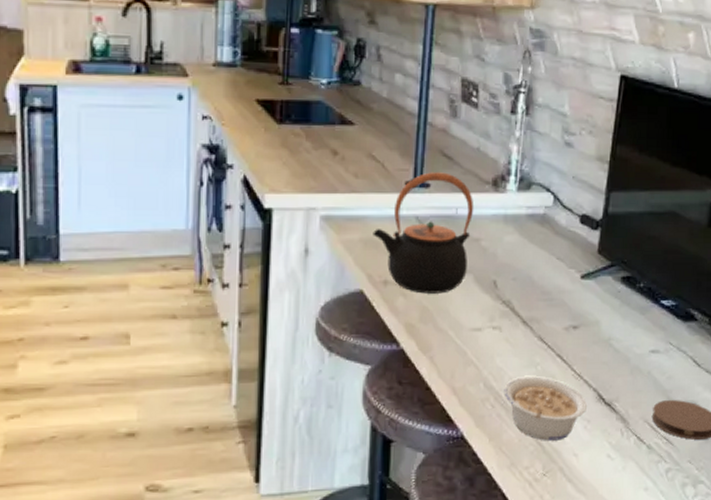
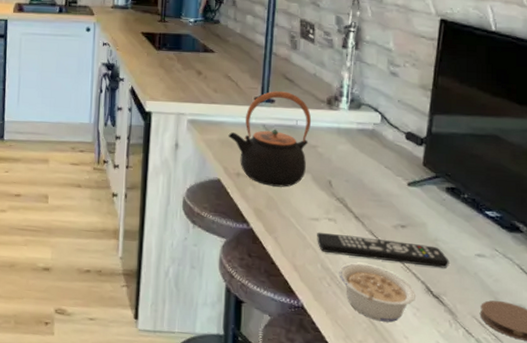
remote control: none [479,344,623,371] -> present [317,232,449,268]

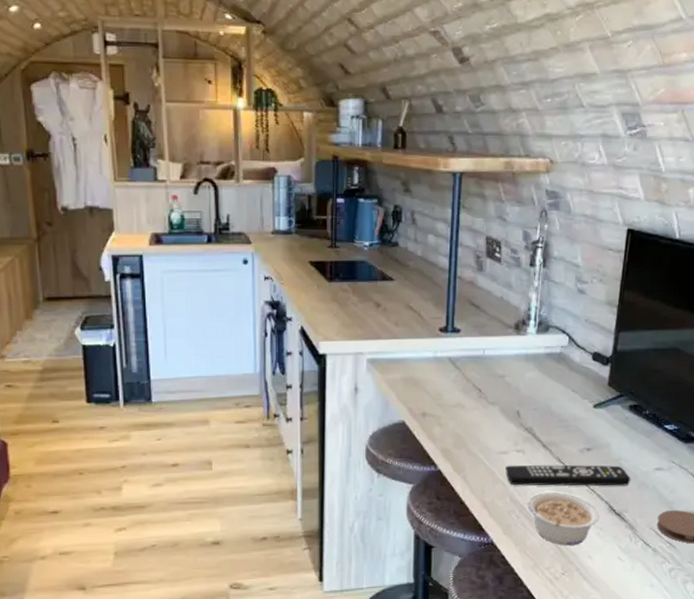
teapot: present [228,91,312,187] -> none [412,319,499,423]

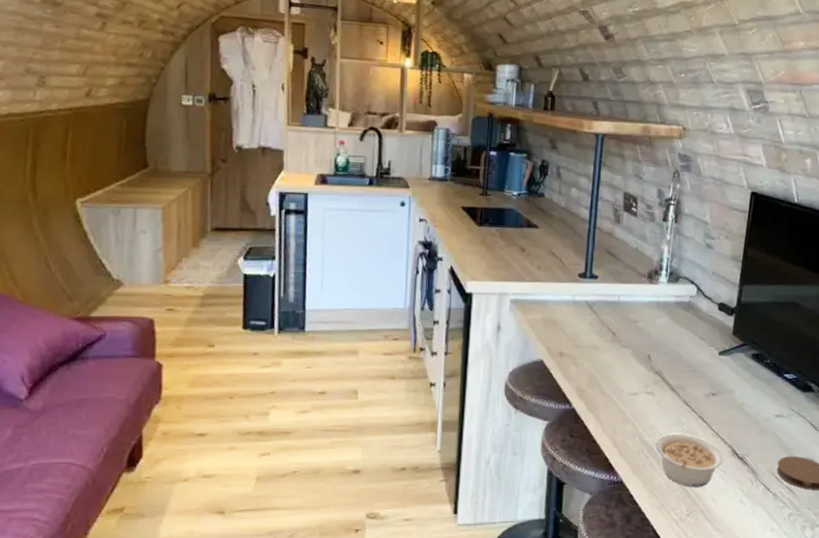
remote control: present [506,465,631,486] -> none [636,406,753,431]

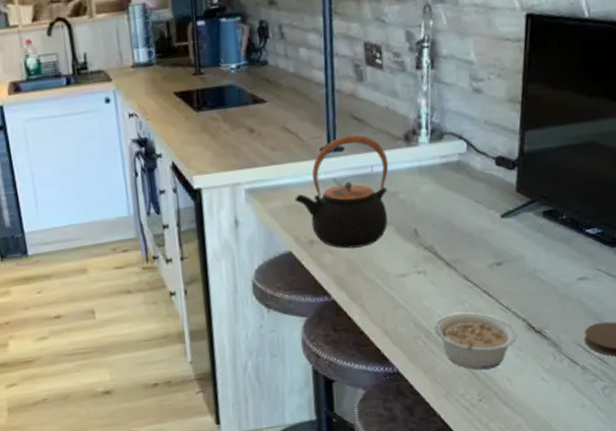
teapot: none [551,266,633,364] -> present [295,134,389,249]

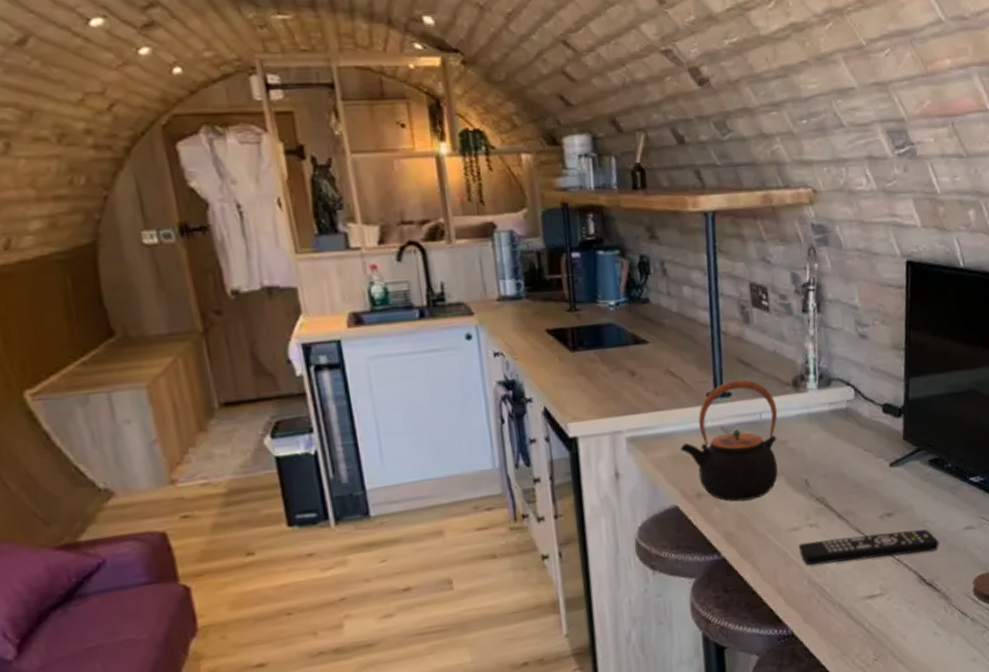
remote control: none [406,278,551,310] -> present [799,529,939,566]
legume: present [434,312,518,370] -> none [827,566,910,628]

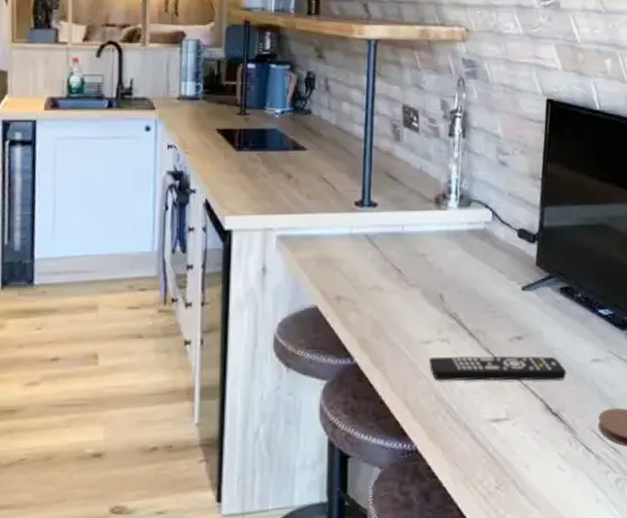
teapot: present [680,379,778,502] -> none [325,192,419,308]

